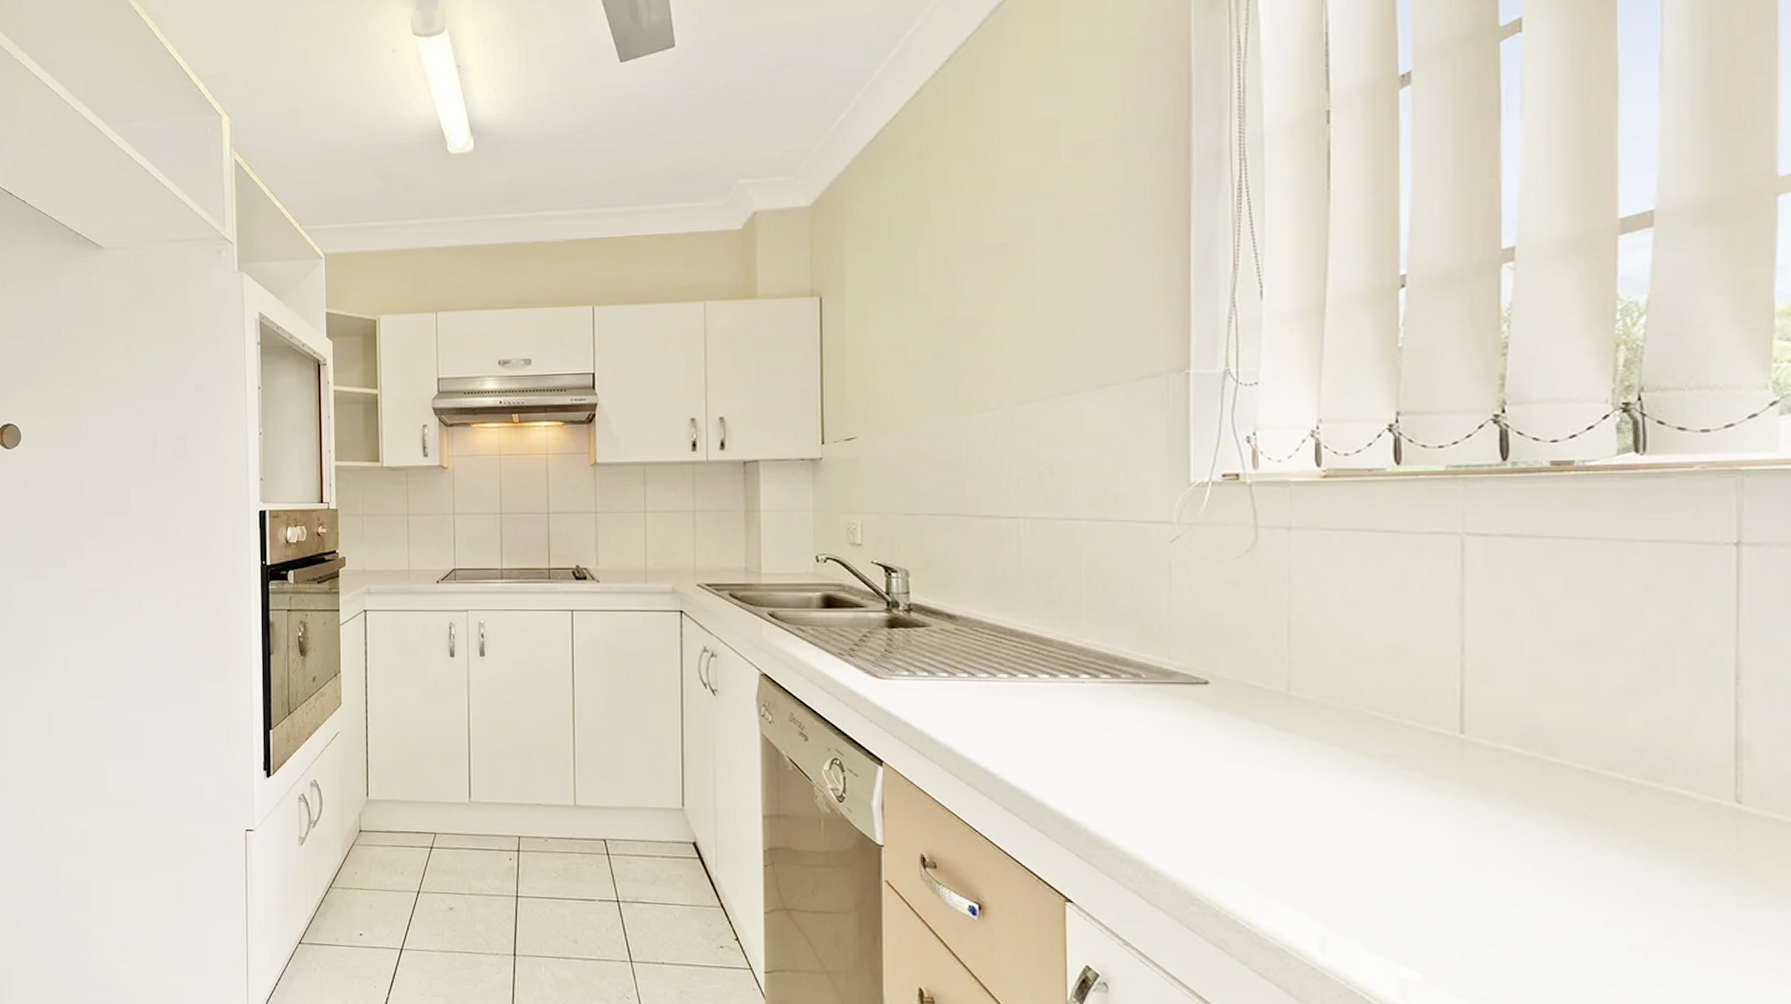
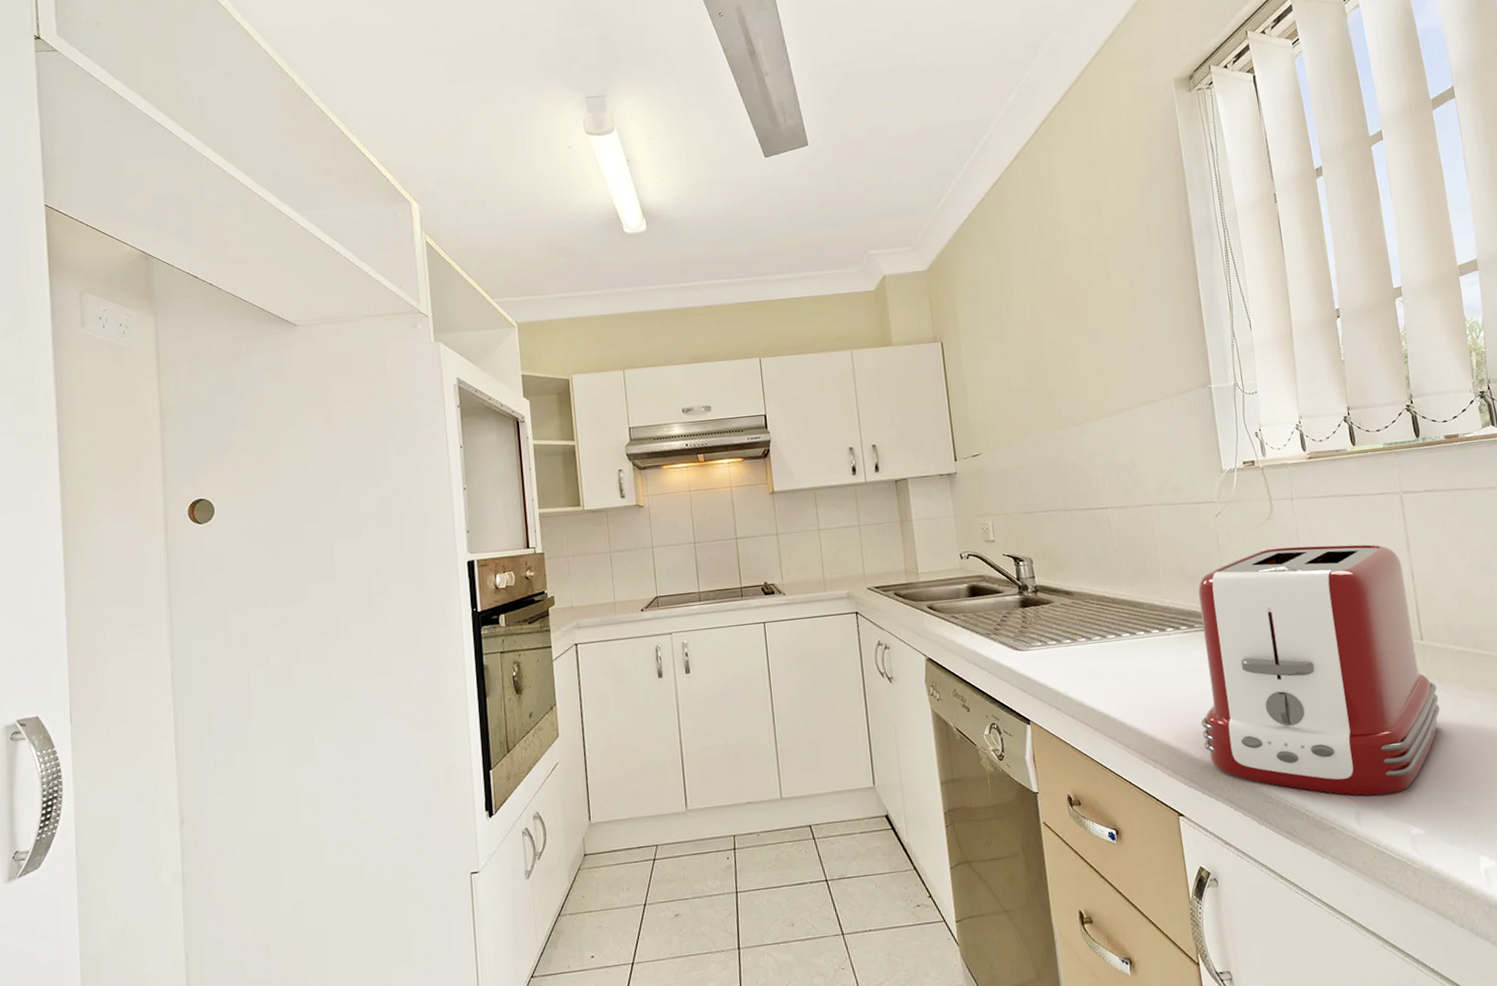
toaster: none [1112,590,1476,923] -> present [1198,544,1441,796]

